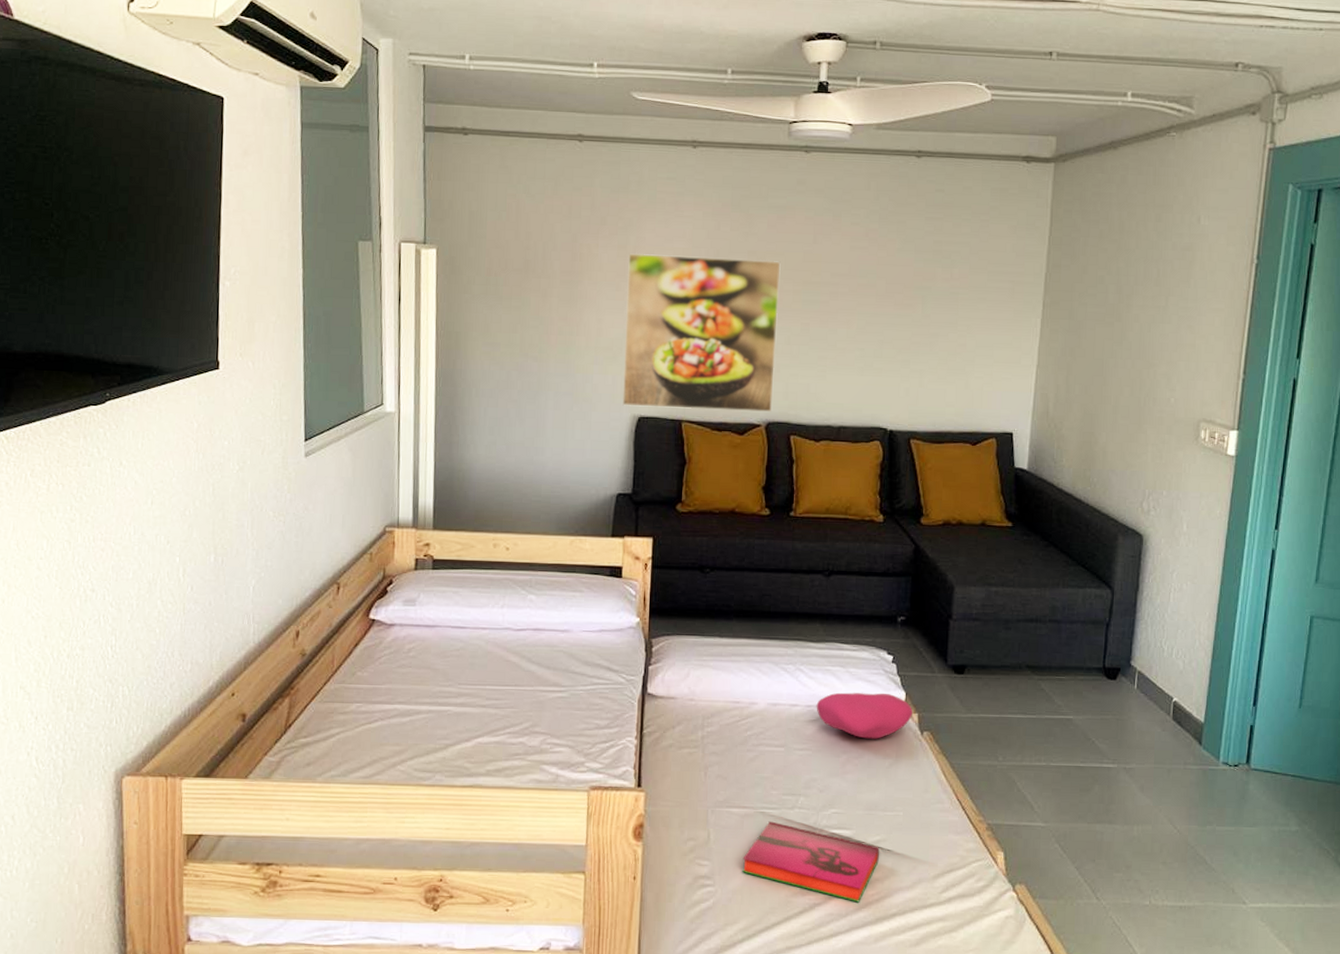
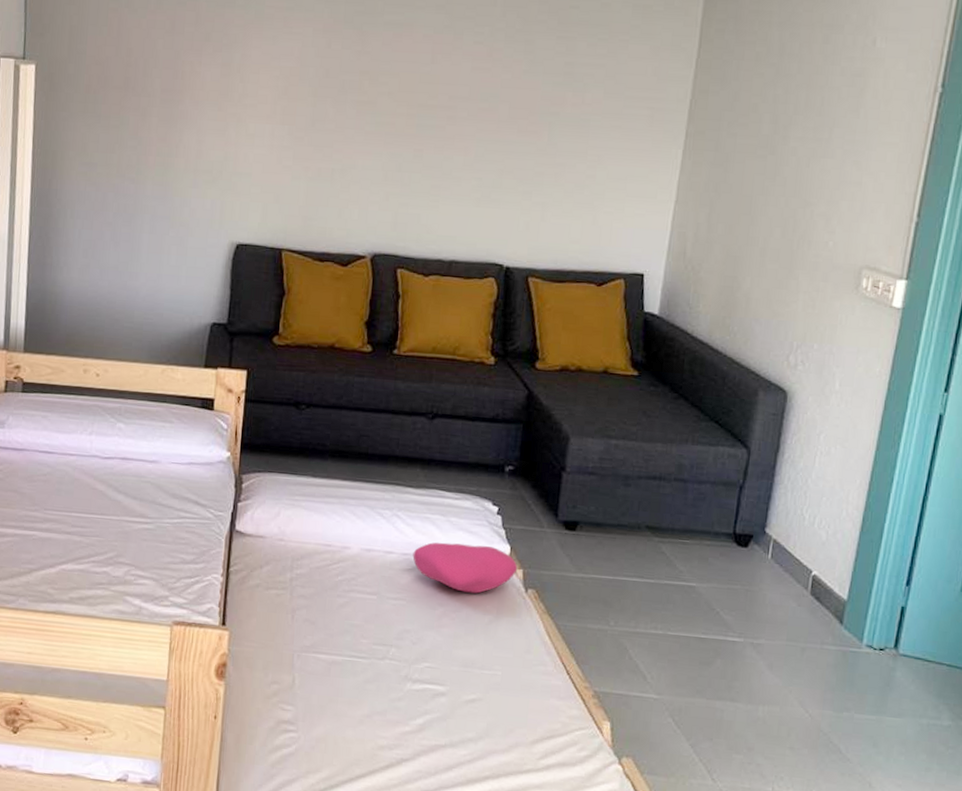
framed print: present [622,252,781,412] -> none [220,71,395,243]
hardback book: present [742,821,879,903] -> none [327,670,474,762]

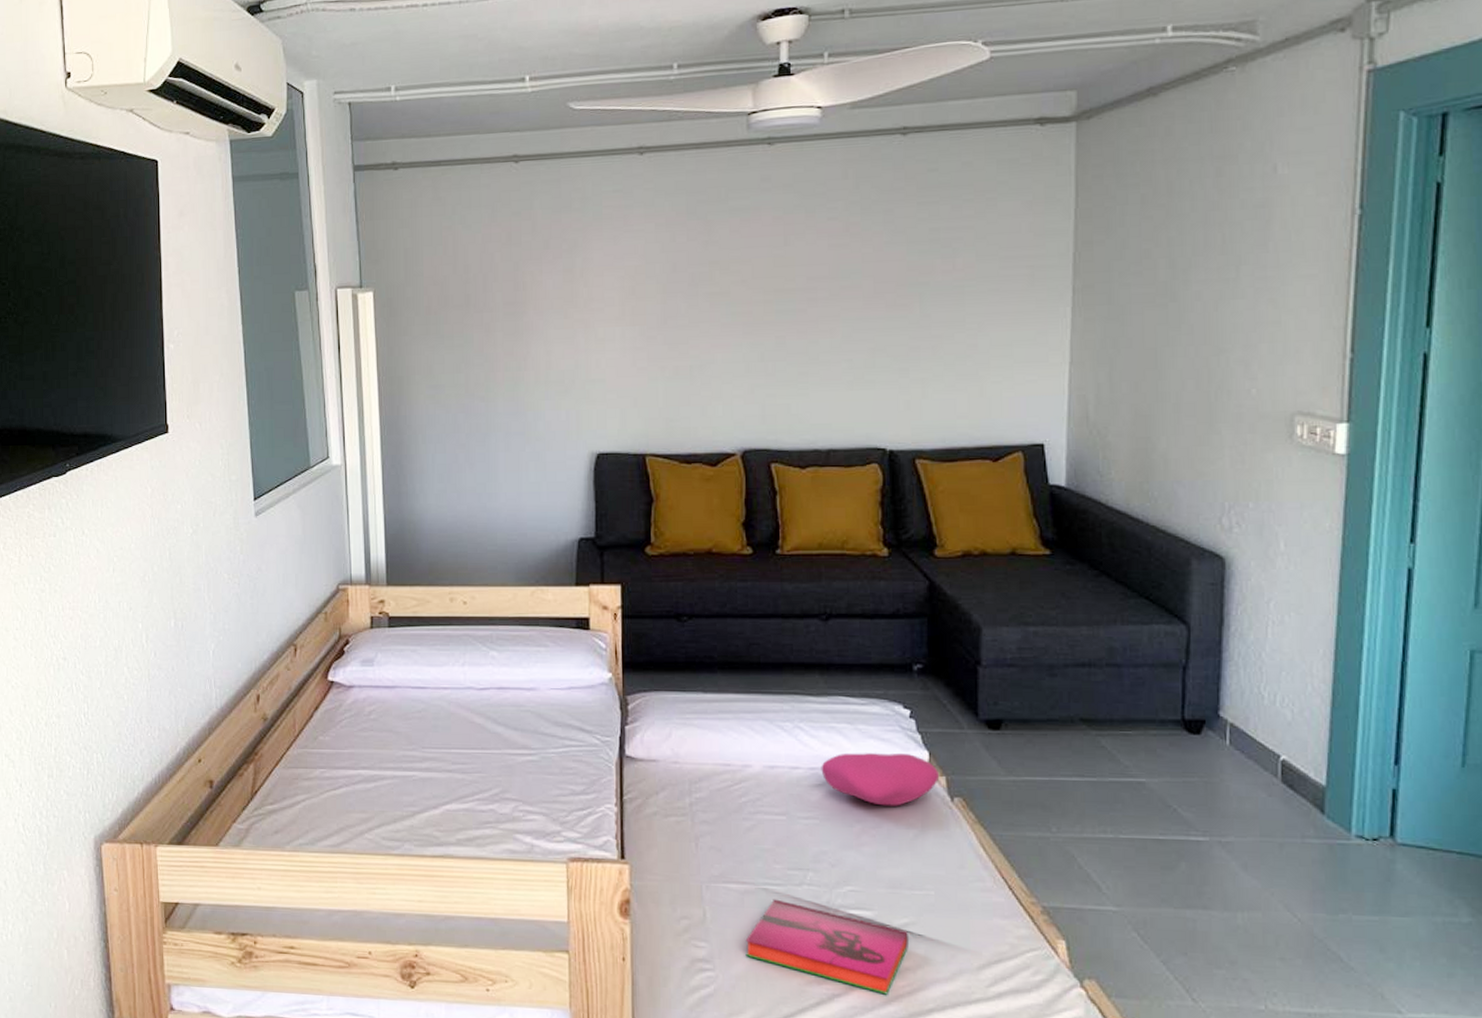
hardback book: none [327,670,474,762] -> present [745,899,908,995]

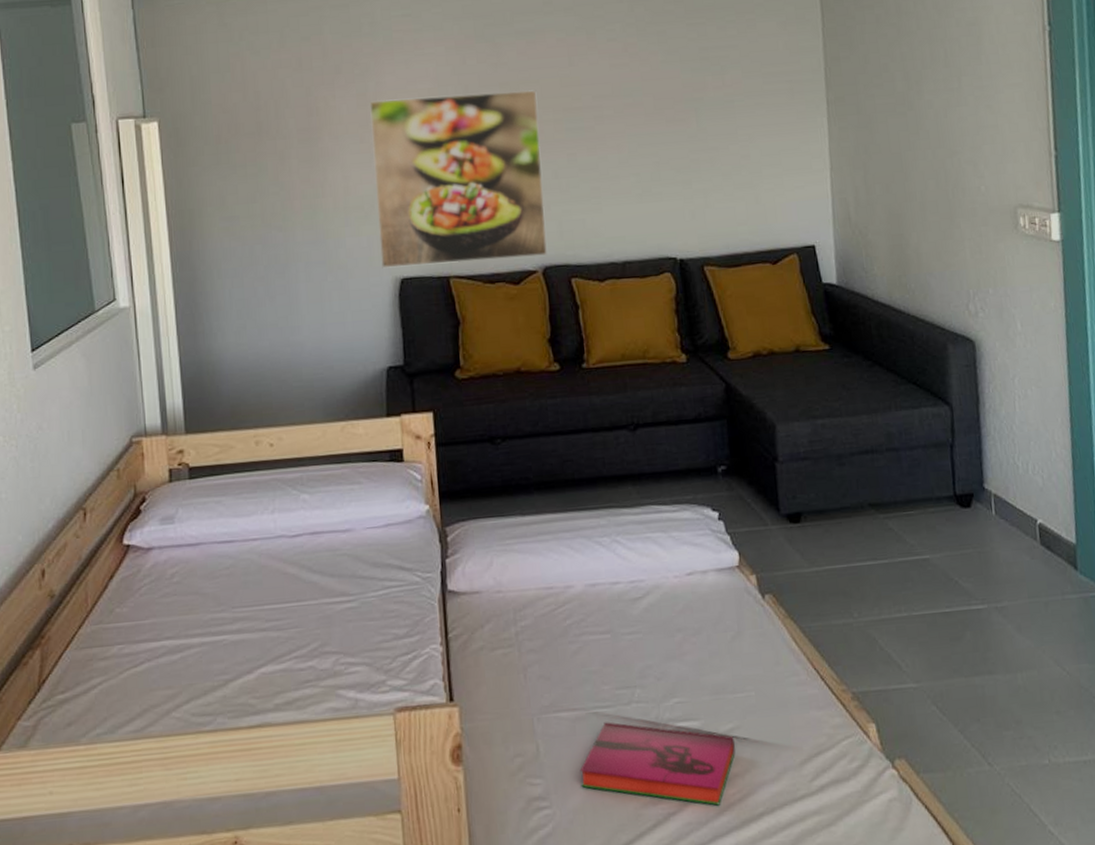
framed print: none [574,269,749,443] -> present [368,89,547,269]
cushion: present [821,753,940,806] -> none [640,556,751,612]

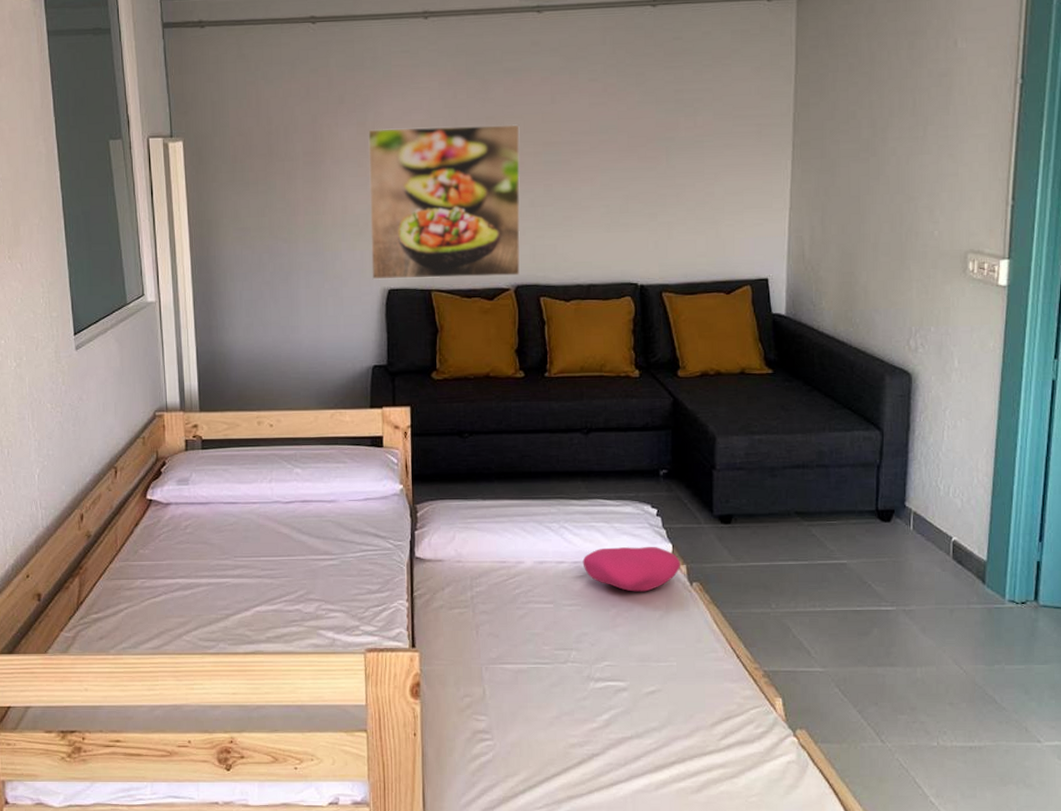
hardback book: present [580,722,735,806] -> none [519,676,655,752]
cushion: none [640,556,751,612] -> present [582,546,681,592]

